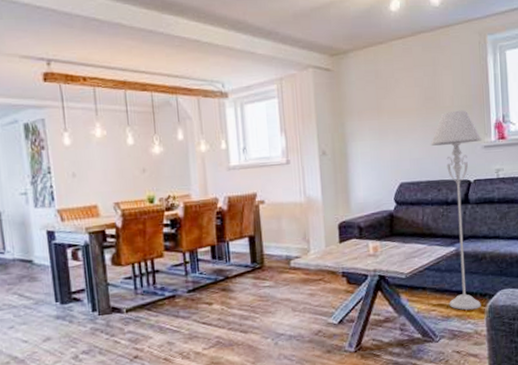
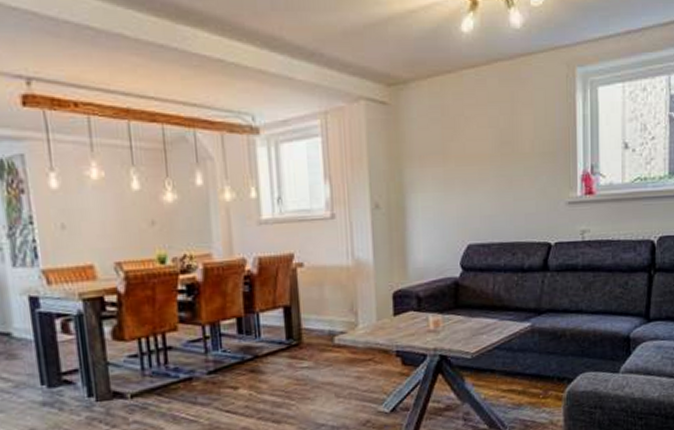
floor lamp: present [430,110,483,310] -> none [505,158,567,397]

